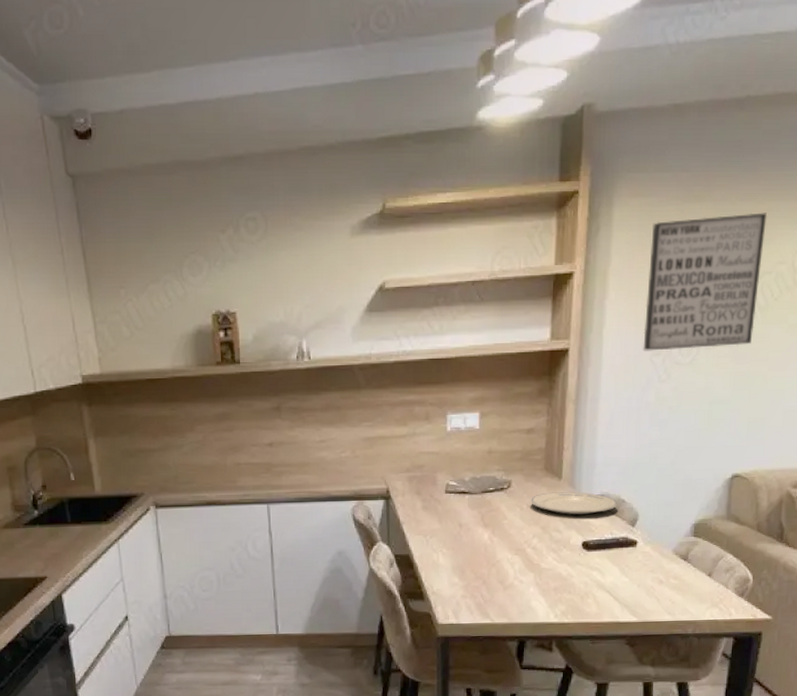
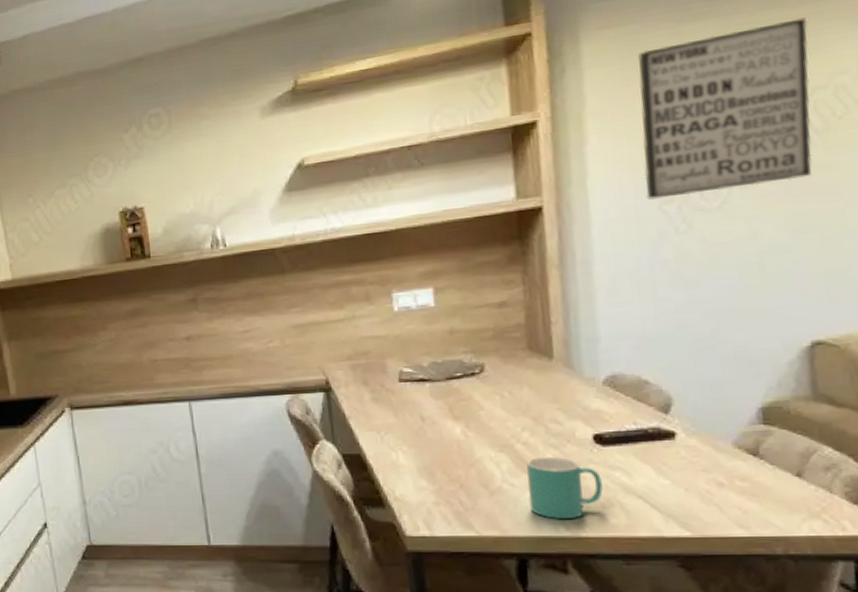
plate: present [531,492,618,515] -> none [513,373,639,402]
mug: none [531,559,584,609] -> present [526,456,603,520]

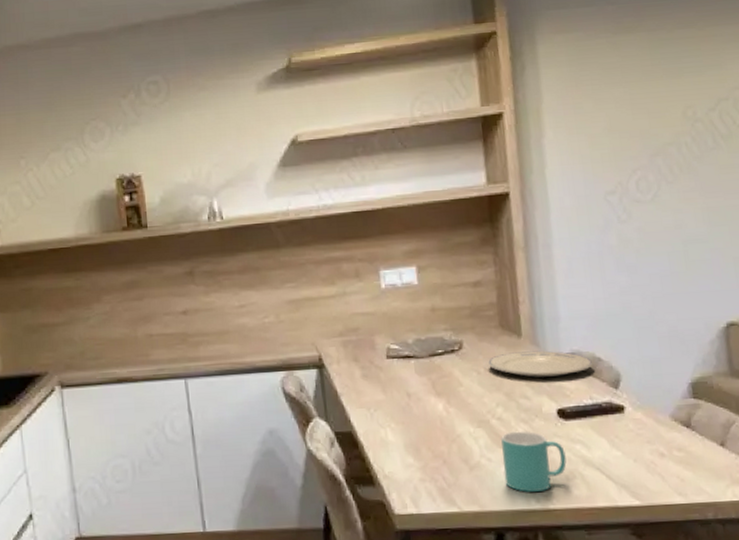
plate: none [513,373,639,402] -> present [488,351,593,378]
wall art: present [638,17,812,200] -> none [583,38,720,190]

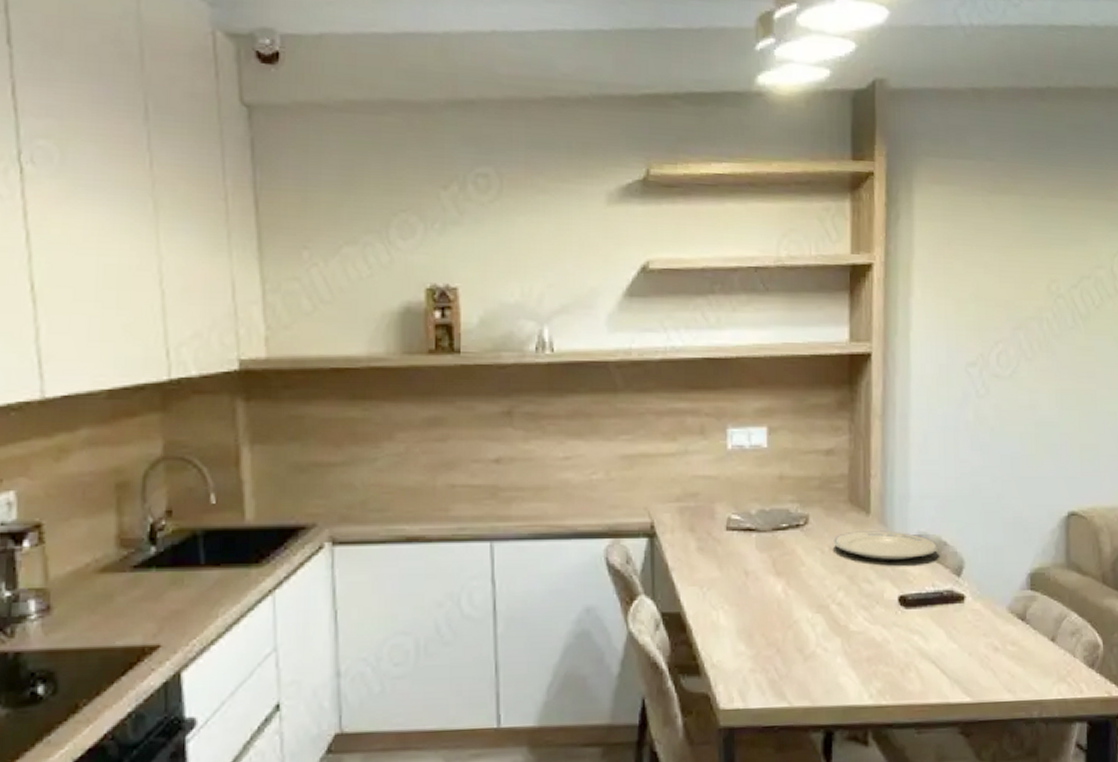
mug: present [501,431,567,493] -> none [838,618,903,687]

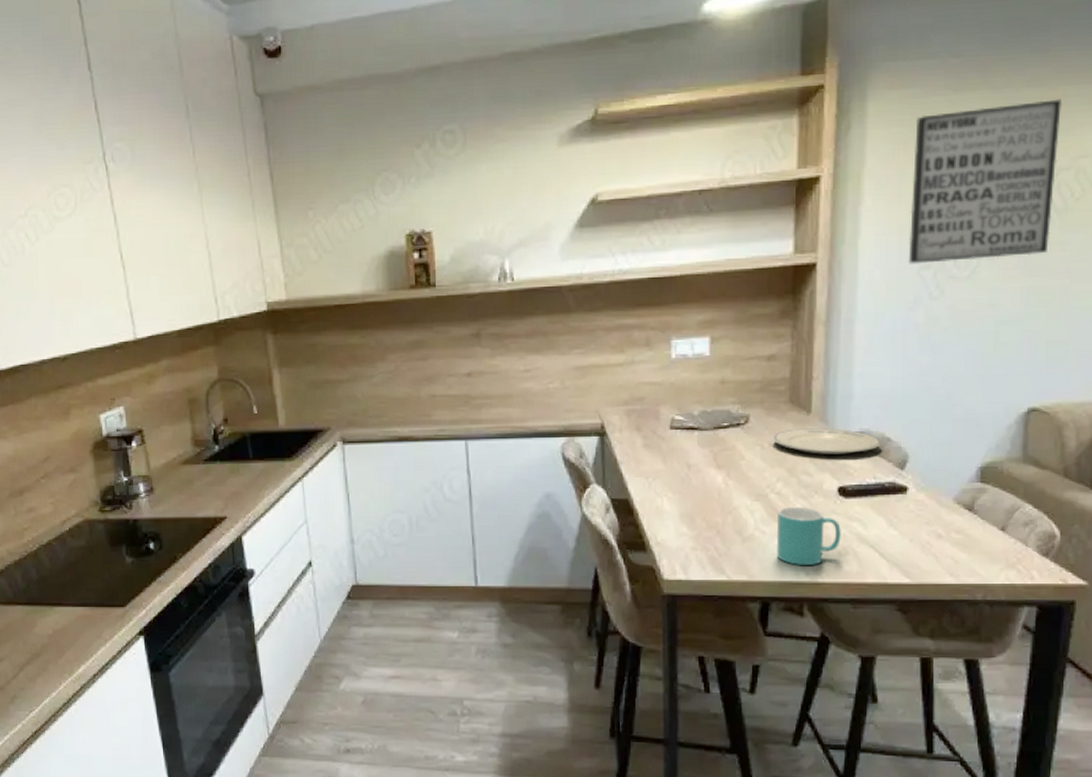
mug: none [838,618,903,687] -> present [776,506,841,566]
wall art: none [956,210,1080,360] -> present [908,99,1063,264]

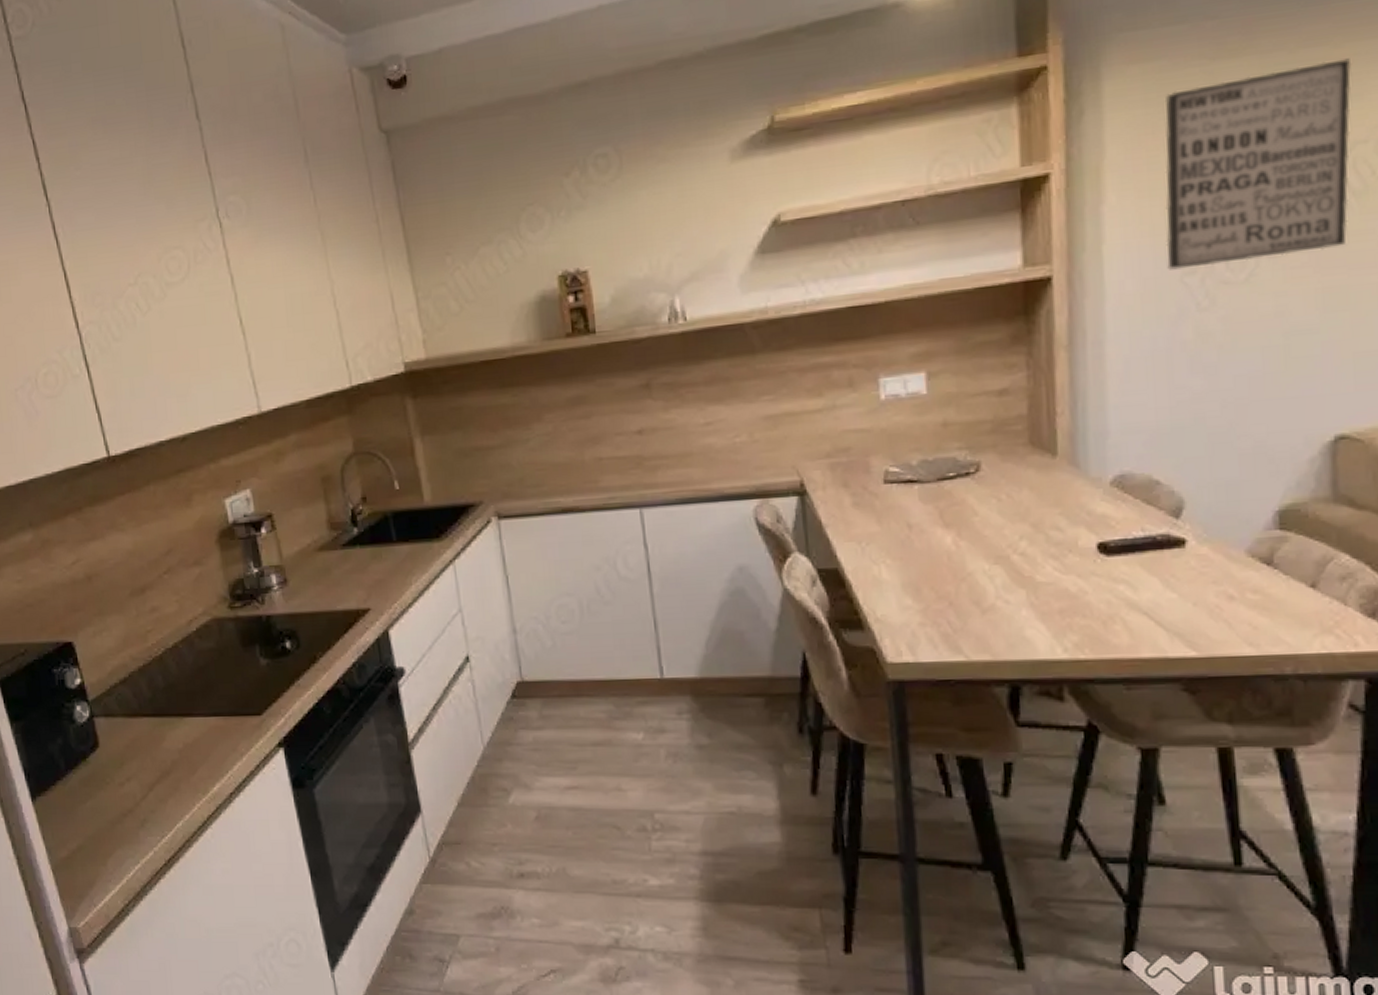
plate: present [773,428,882,455] -> none [1012,472,1149,505]
mug: present [776,506,841,566] -> none [1023,568,1105,641]

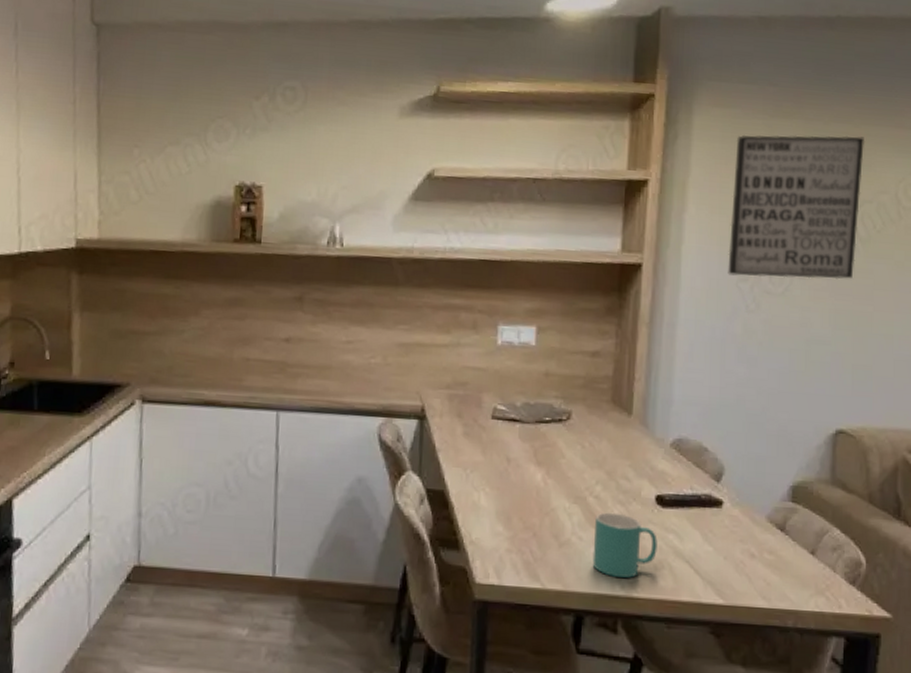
mug: none [1023,568,1105,641] -> present [592,512,657,579]

